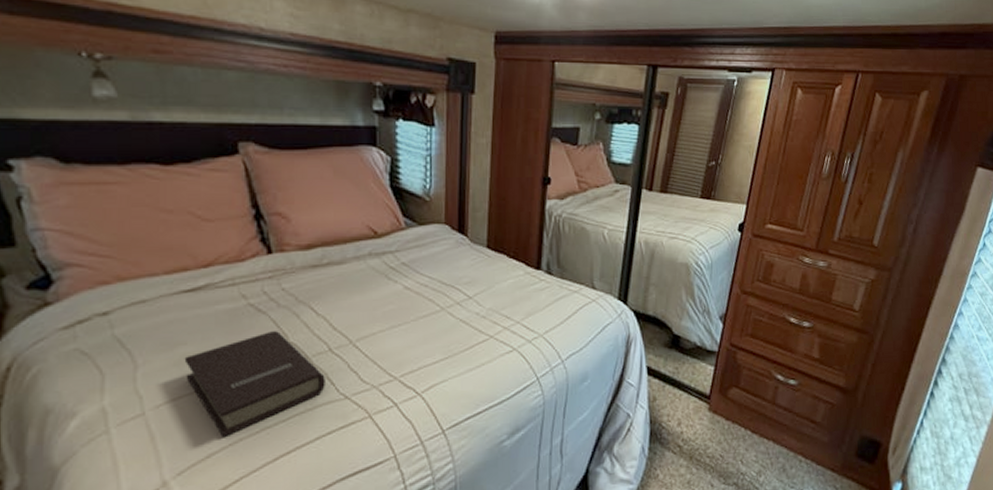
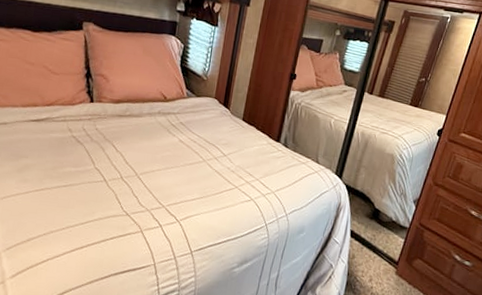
book: present [184,331,325,438] -> none [23,158,115,229]

